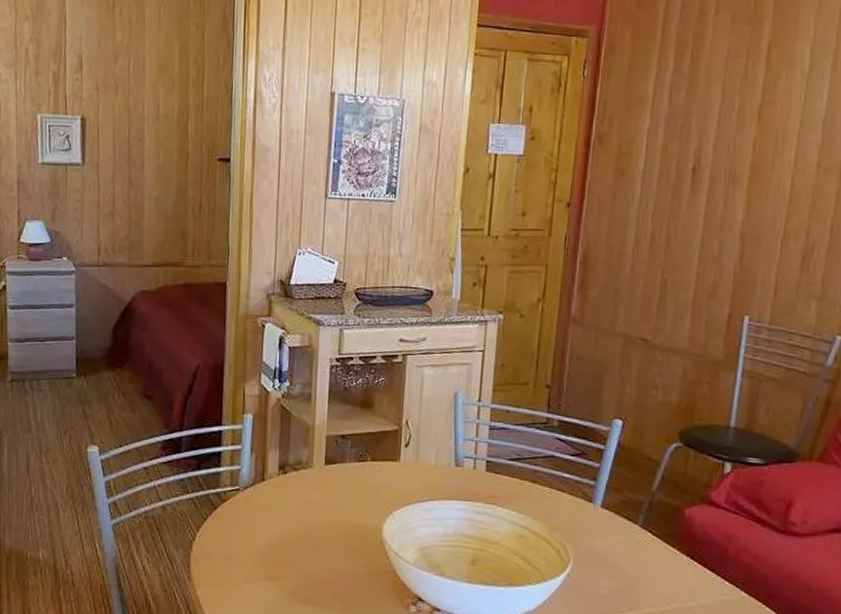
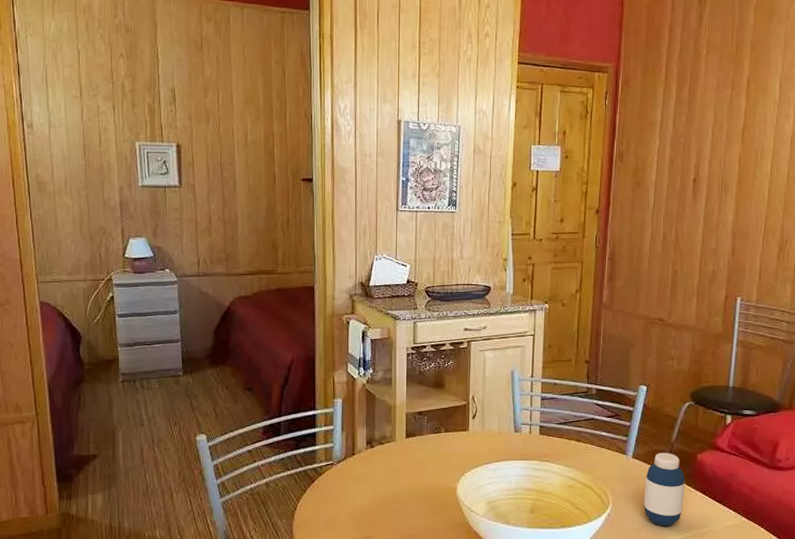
medicine bottle: none [613,503,669,596] -> present [643,453,686,527]

